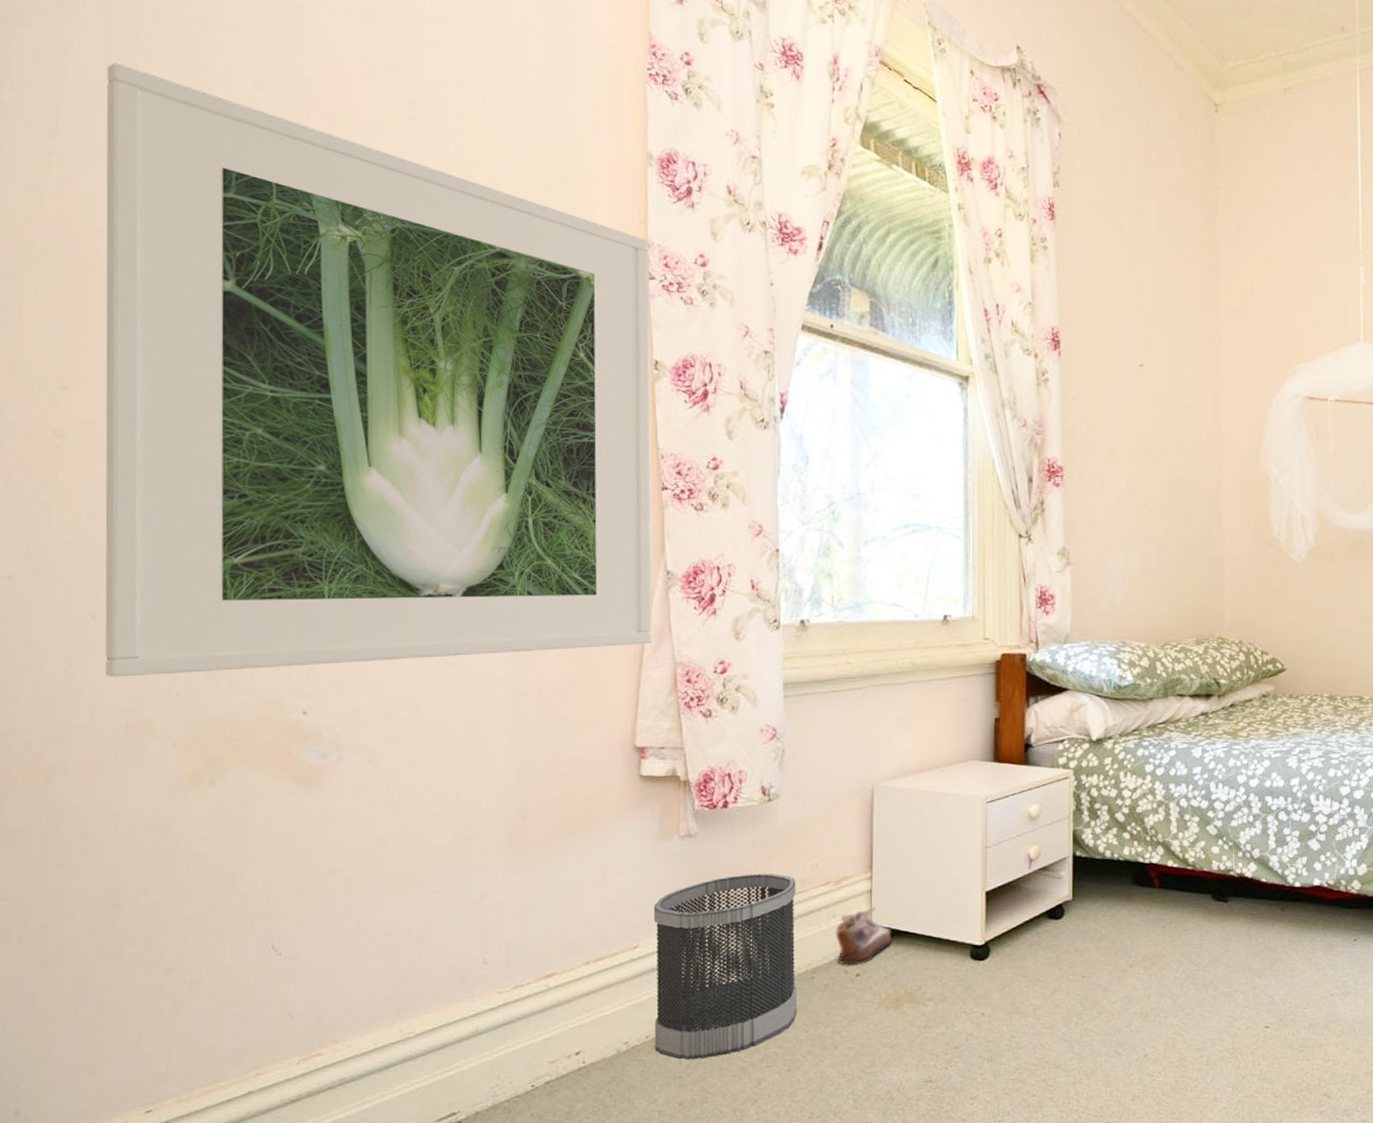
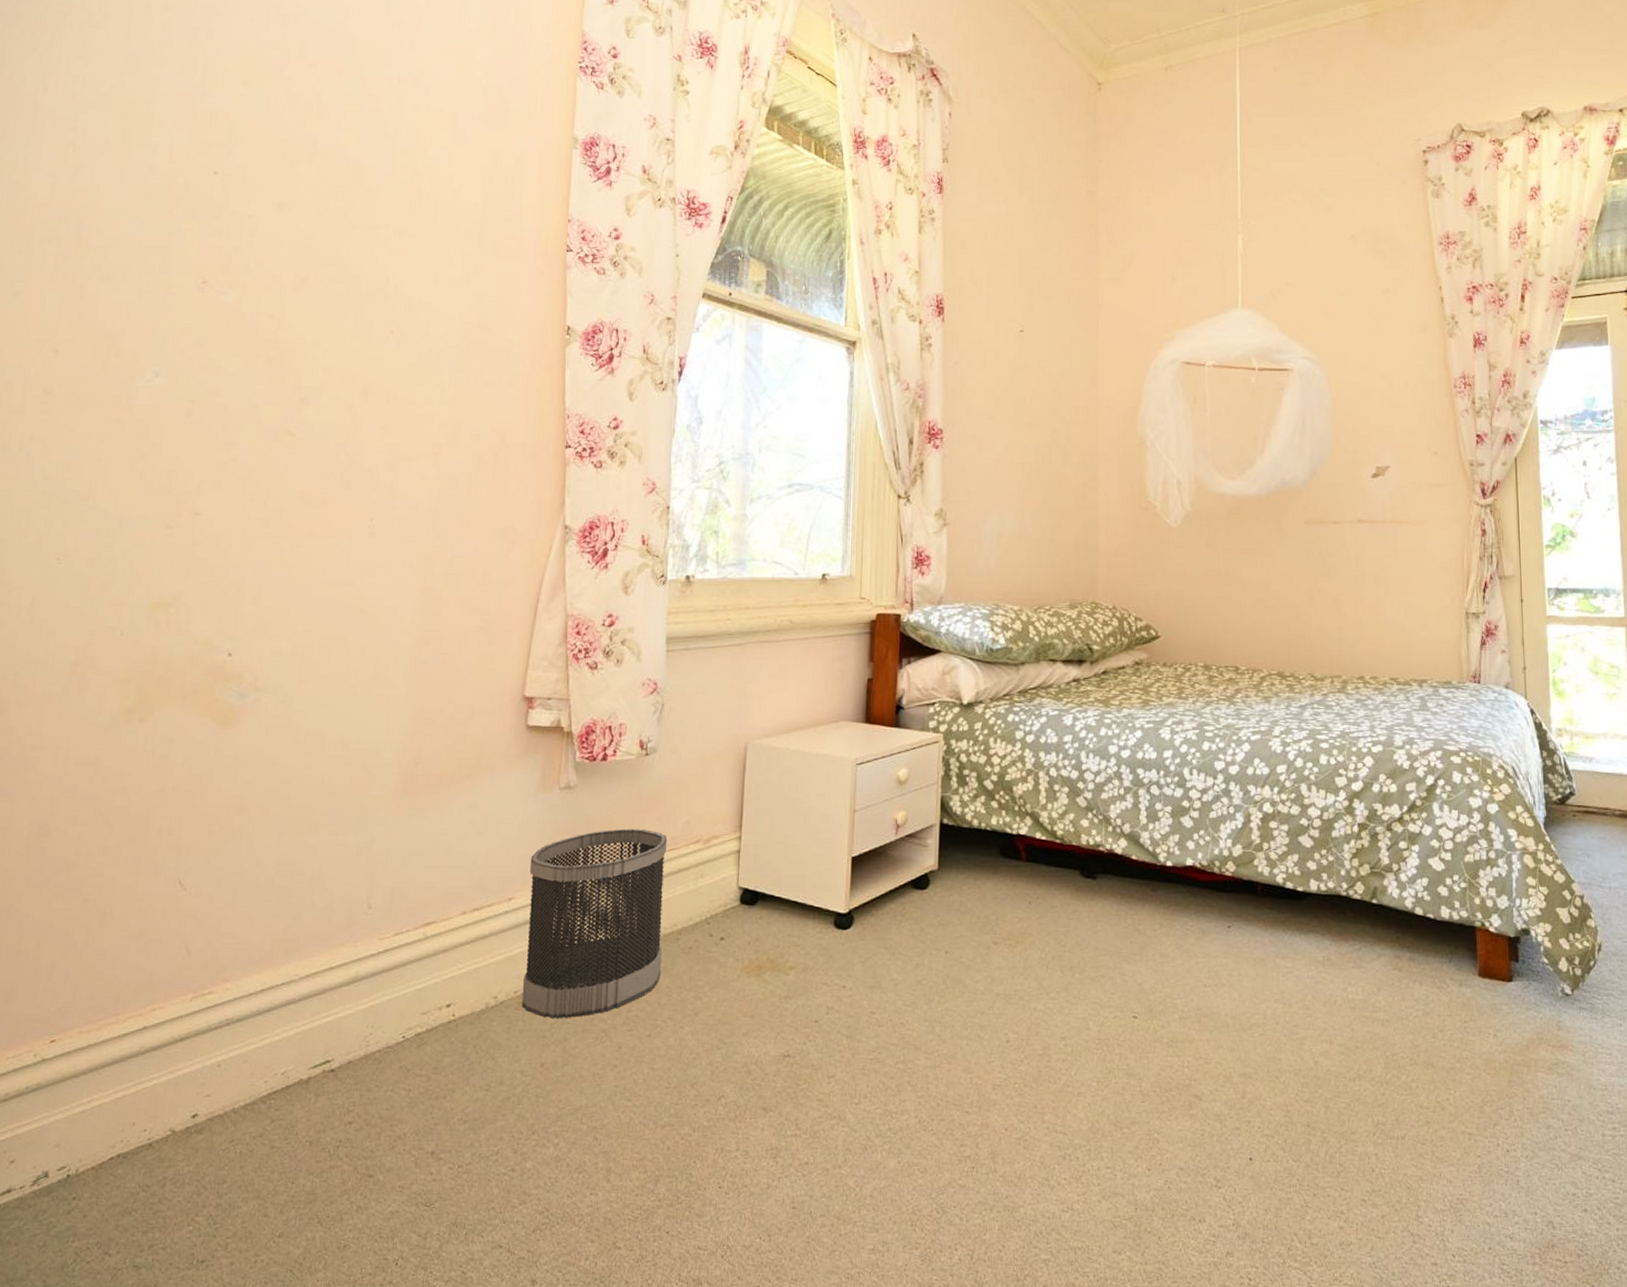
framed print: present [105,63,653,677] -> none [62,67,570,616]
shoe: present [835,907,893,966] -> none [702,869,758,929]

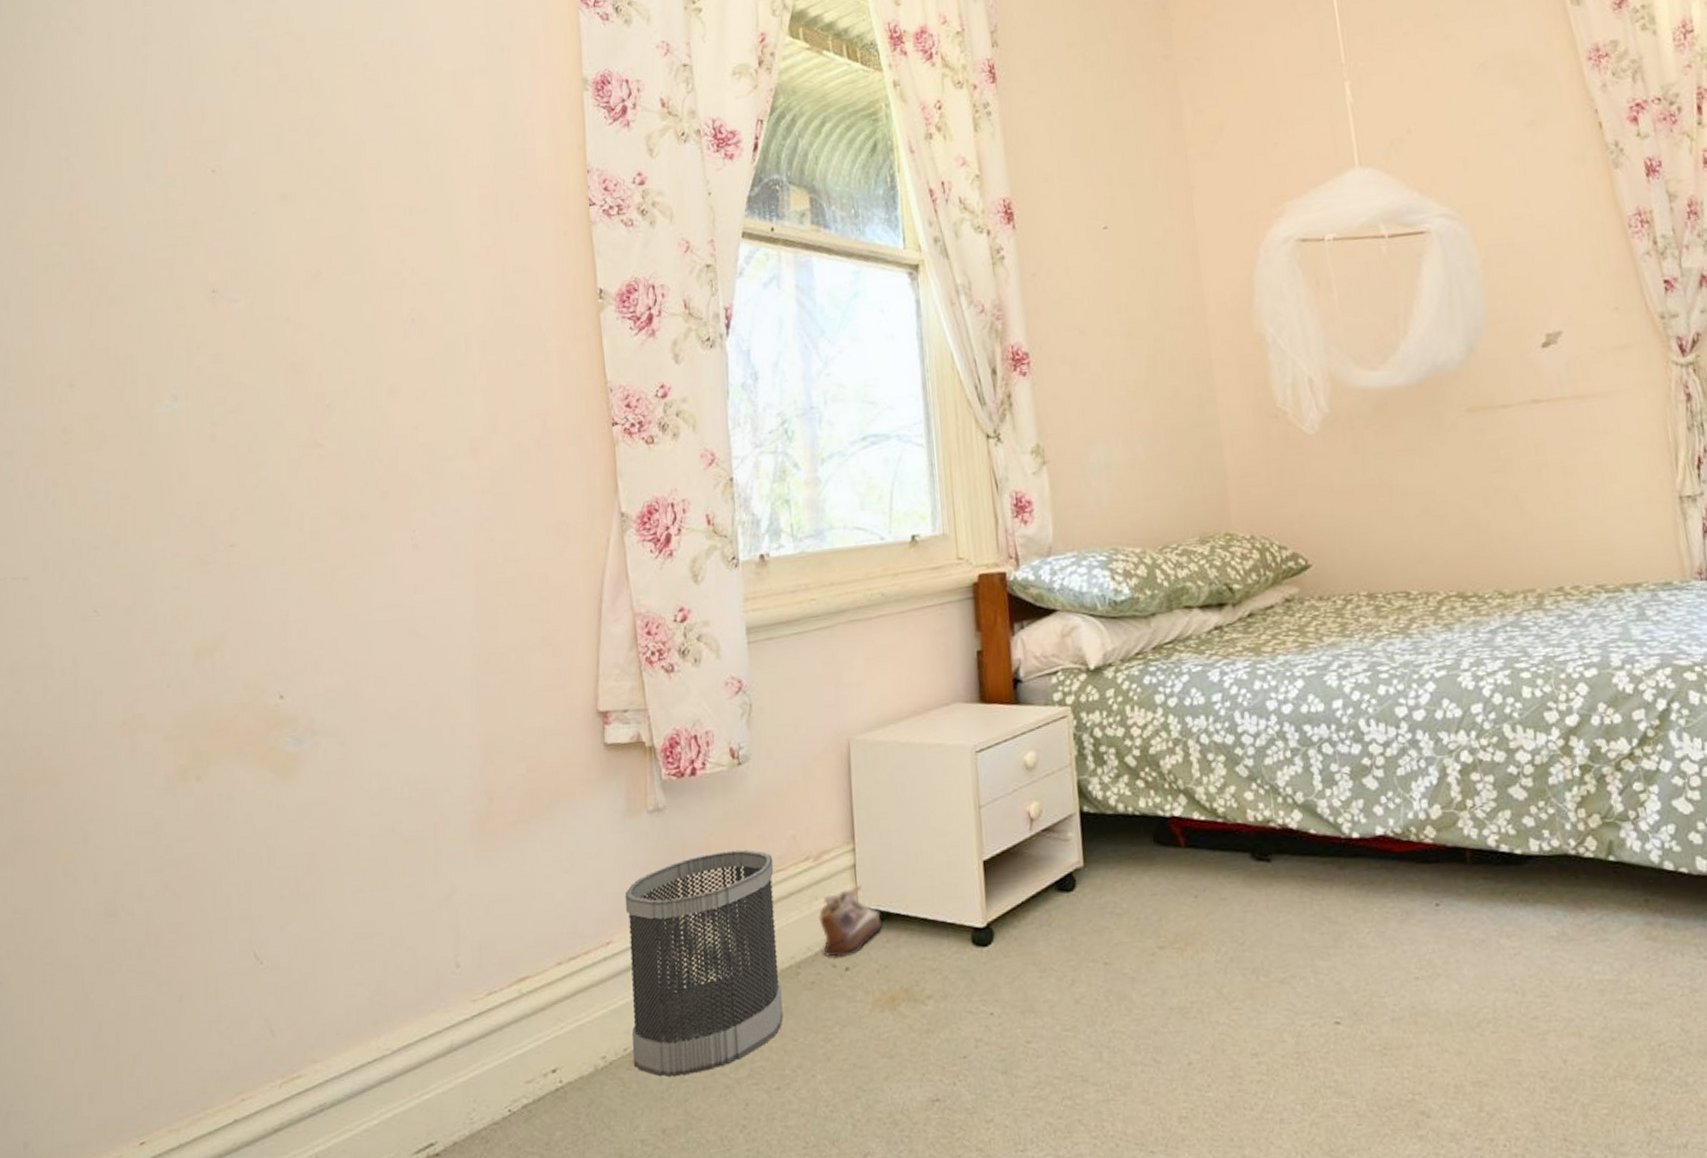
shoe: none [702,869,758,929] -> present [819,885,883,958]

